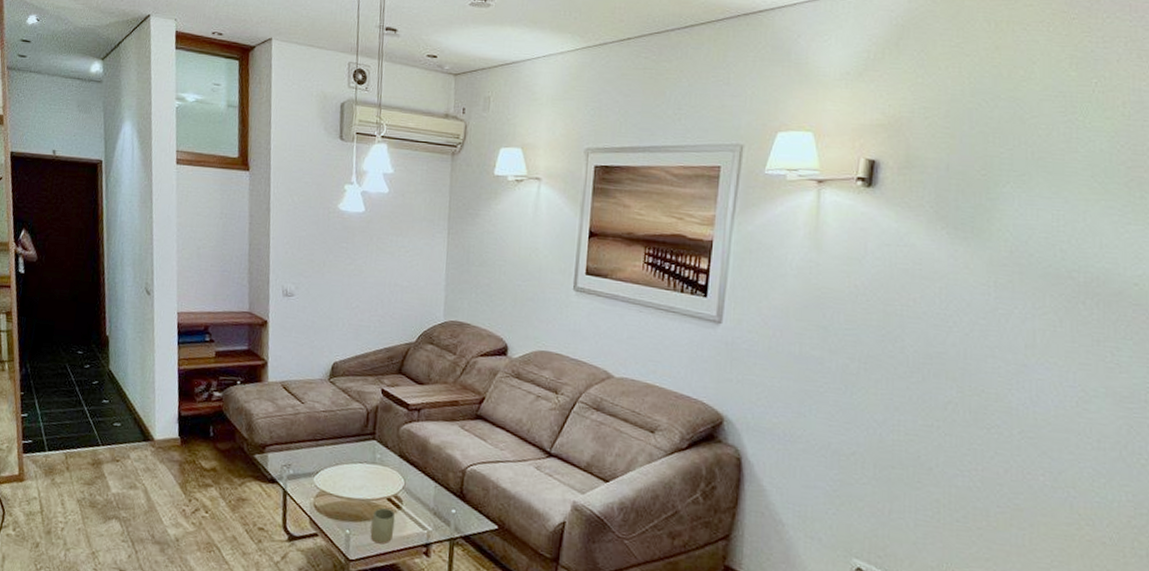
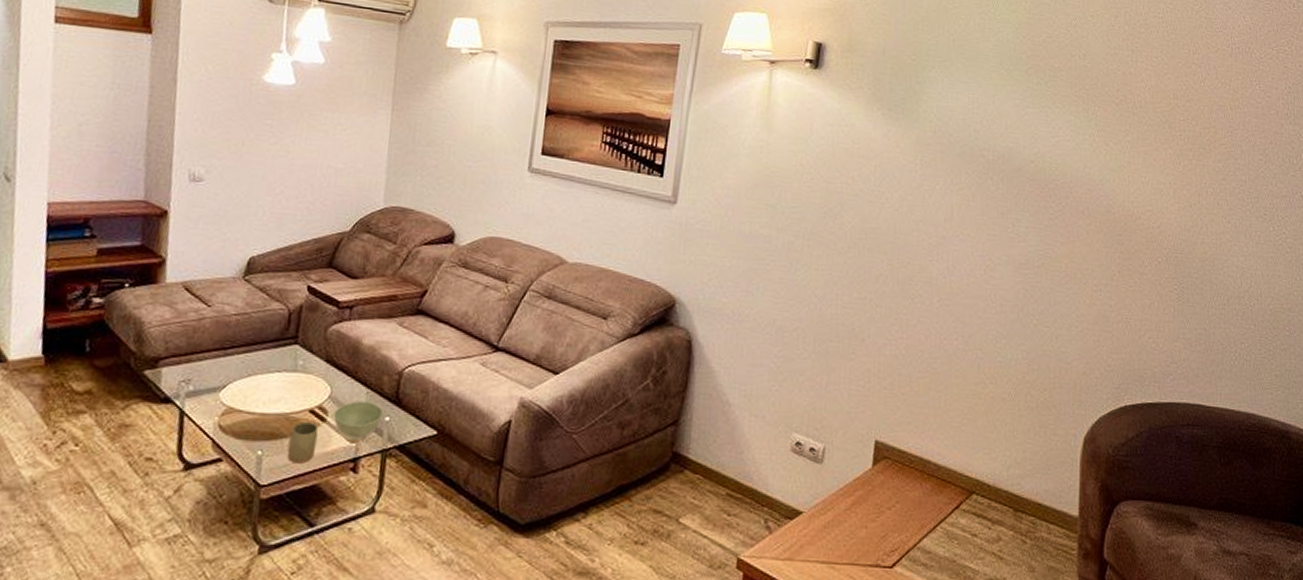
bowl: none [407,493,450,531] -> present [333,401,384,444]

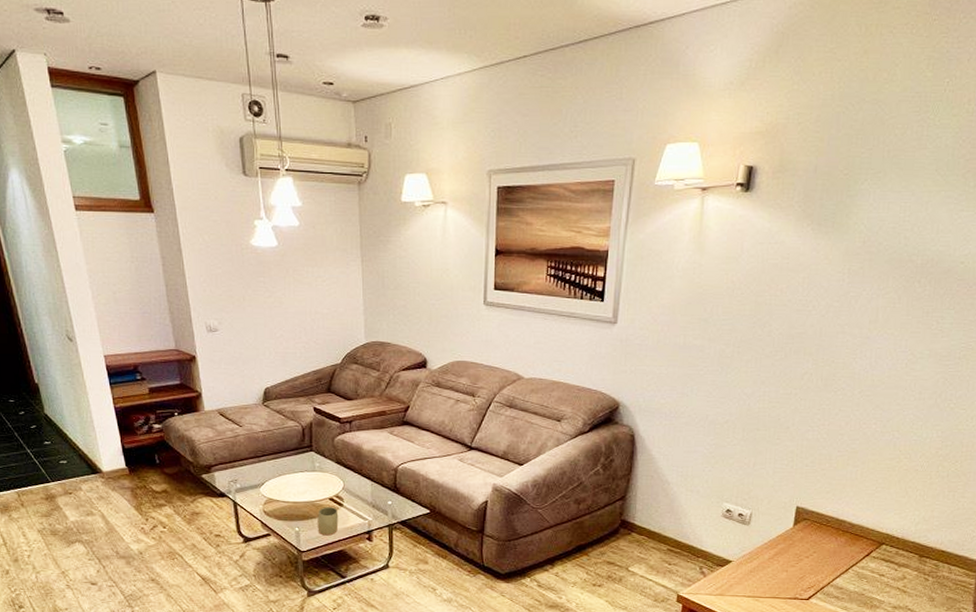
bowl: present [333,401,384,444] -> none [347,491,386,521]

